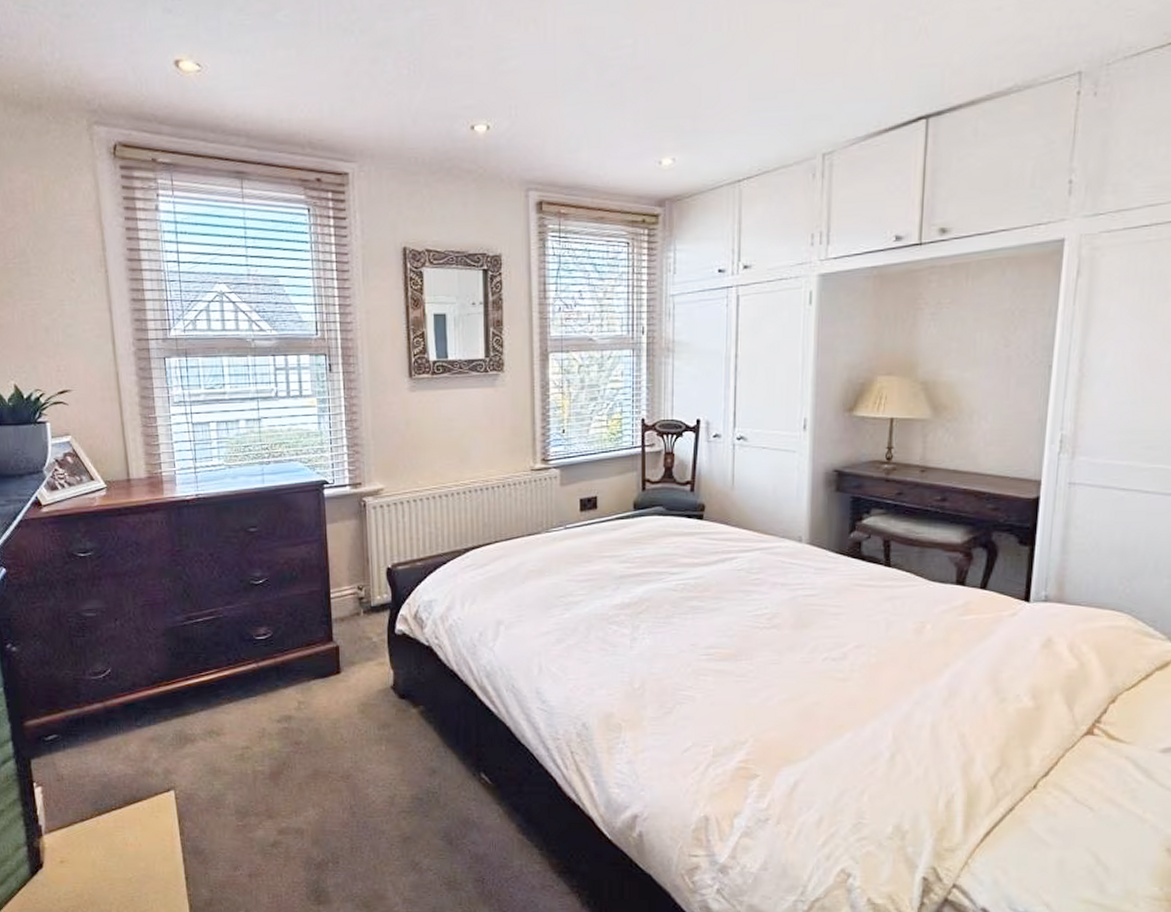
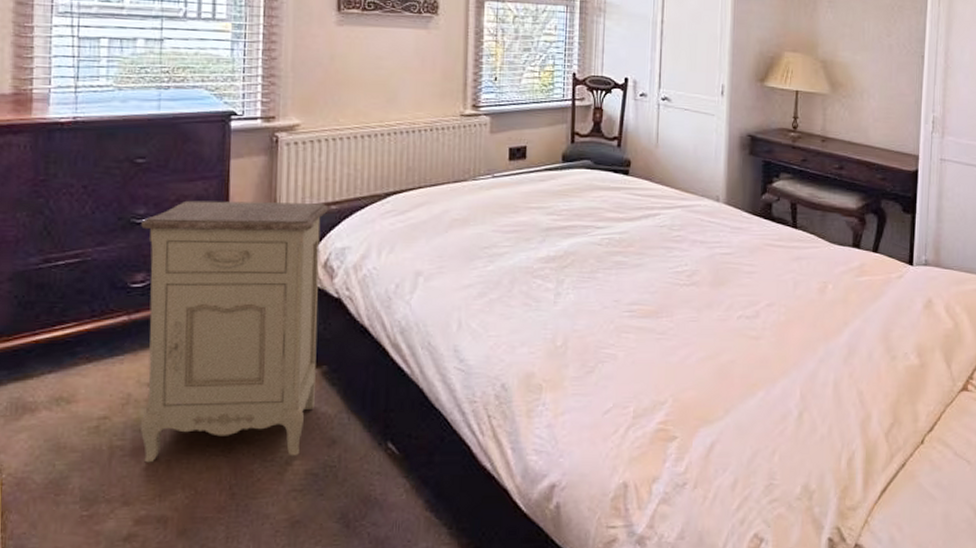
nightstand: none [259,561,415,785] -> present [140,200,329,463]

